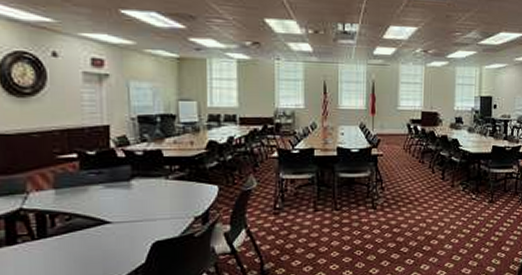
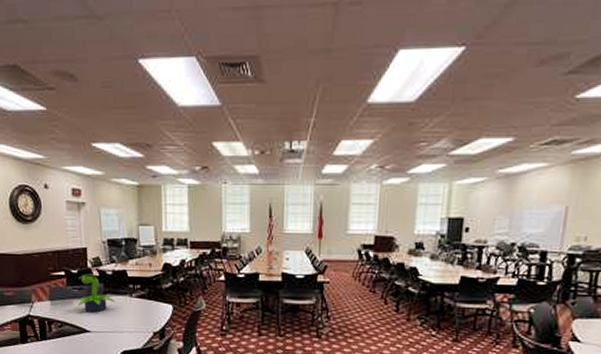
potted plant: none [92,155,147,200] -> present [76,274,116,313]

